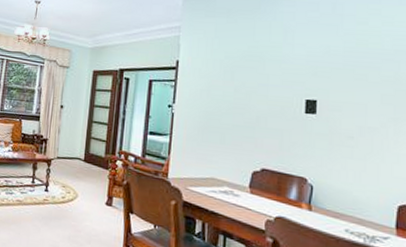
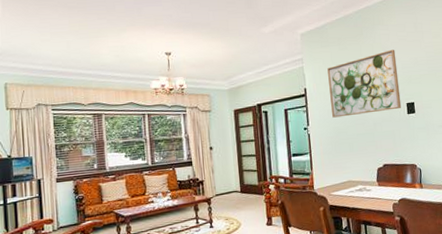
wall art: none [205,31,301,105] -> present [327,49,402,118]

